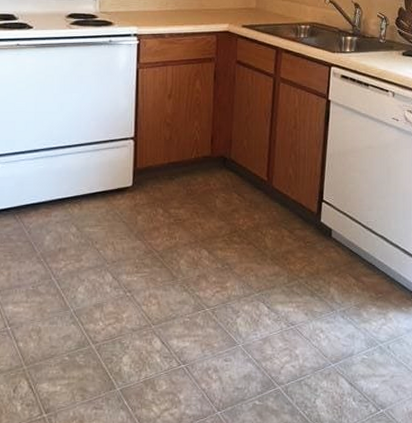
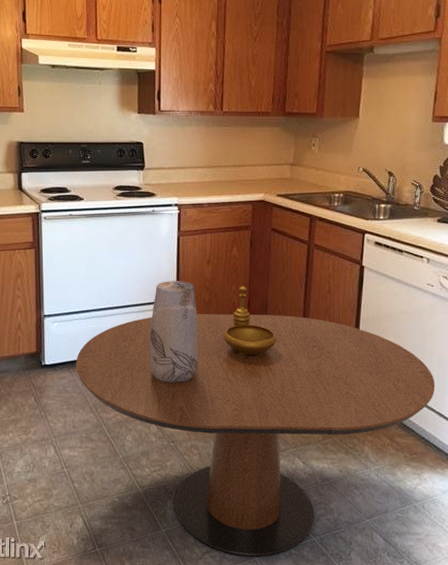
dining table: none [22,152,400,411] -> present [76,314,435,556]
vase: none [104,117,159,227] -> present [149,281,199,383]
decorative bowl: none [185,122,241,195] -> present [224,286,276,355]

